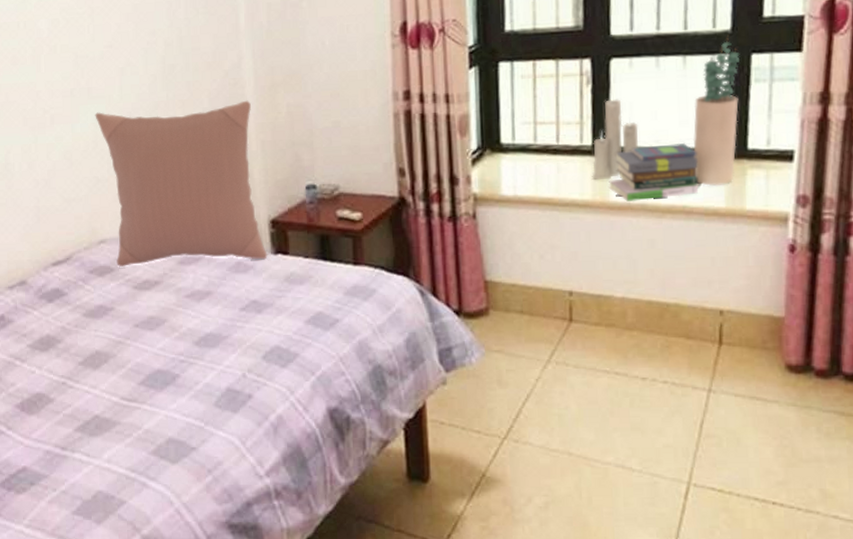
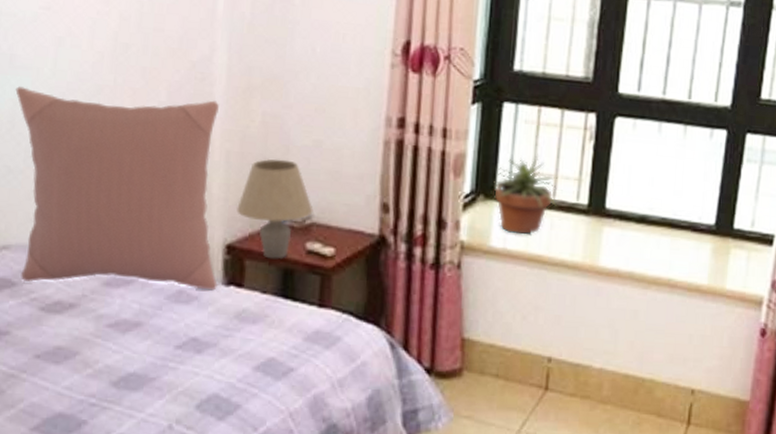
table lamp: none [275,141,339,228] -> present [236,158,313,260]
potted plant: none [498,105,561,180] -> present [491,154,557,234]
candle: present [592,91,638,181] -> none [584,150,635,243]
books: present [609,143,699,201] -> none [599,212,687,269]
vase: present [693,34,740,187] -> none [682,110,737,263]

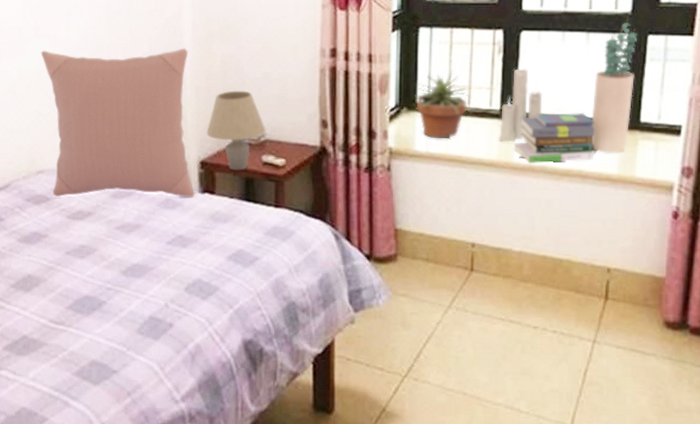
candle: none [584,150,635,243] -> present [498,61,543,142]
books: none [599,212,687,269] -> present [513,113,595,164]
vase: none [682,110,737,263] -> present [591,16,638,155]

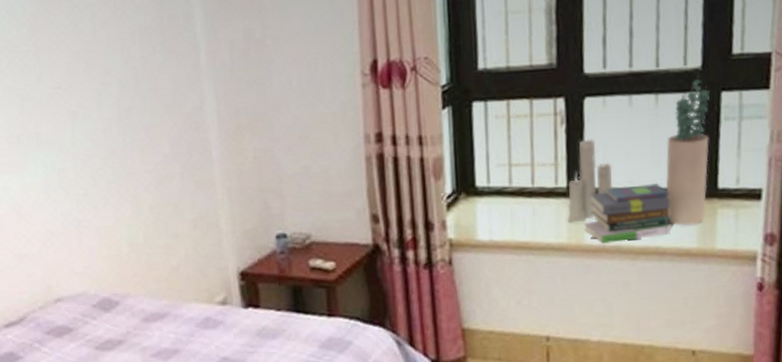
pillow: present [40,48,195,198] -> none [45,145,238,326]
table lamp: present [206,90,266,171] -> none [244,188,311,280]
potted plant: present [413,69,472,138] -> none [473,146,536,225]

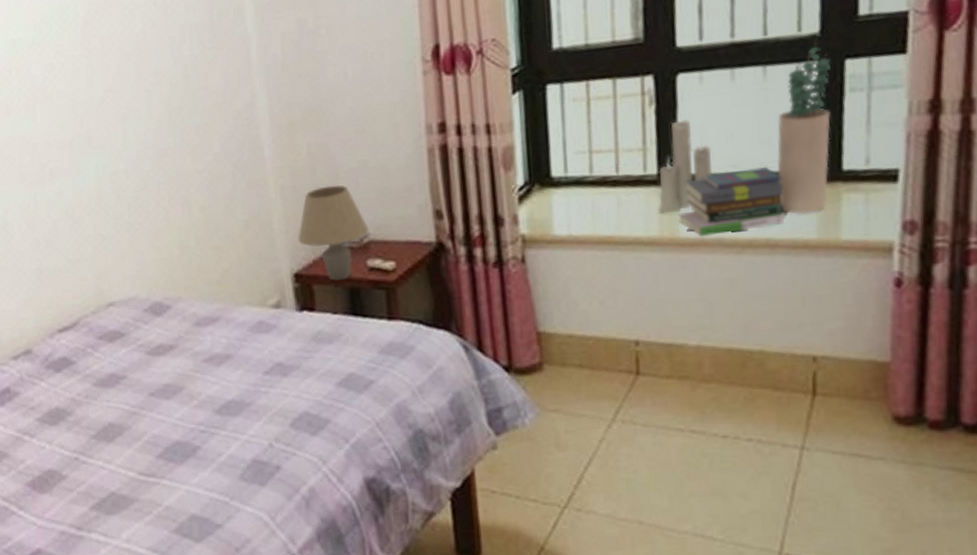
table lamp: none [244,188,311,280] -> present [298,184,369,281]

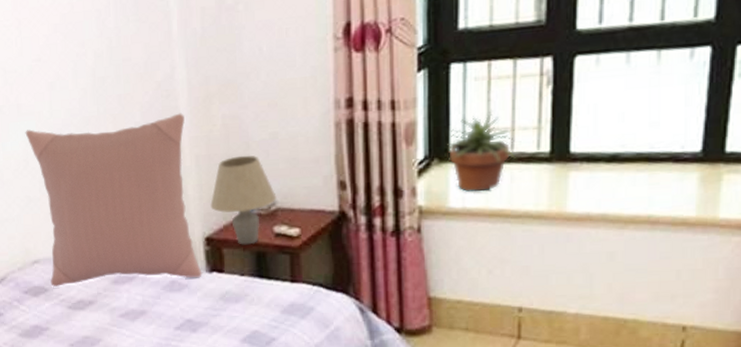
pillow: none [97,142,292,331] -> present [25,113,202,287]
potted plant: none [548,131,622,218] -> present [446,109,516,191]
candle: present [658,110,712,214] -> none [548,91,603,190]
books: present [678,167,785,237] -> none [567,147,668,212]
vase: present [776,38,831,215] -> none [663,24,724,194]

